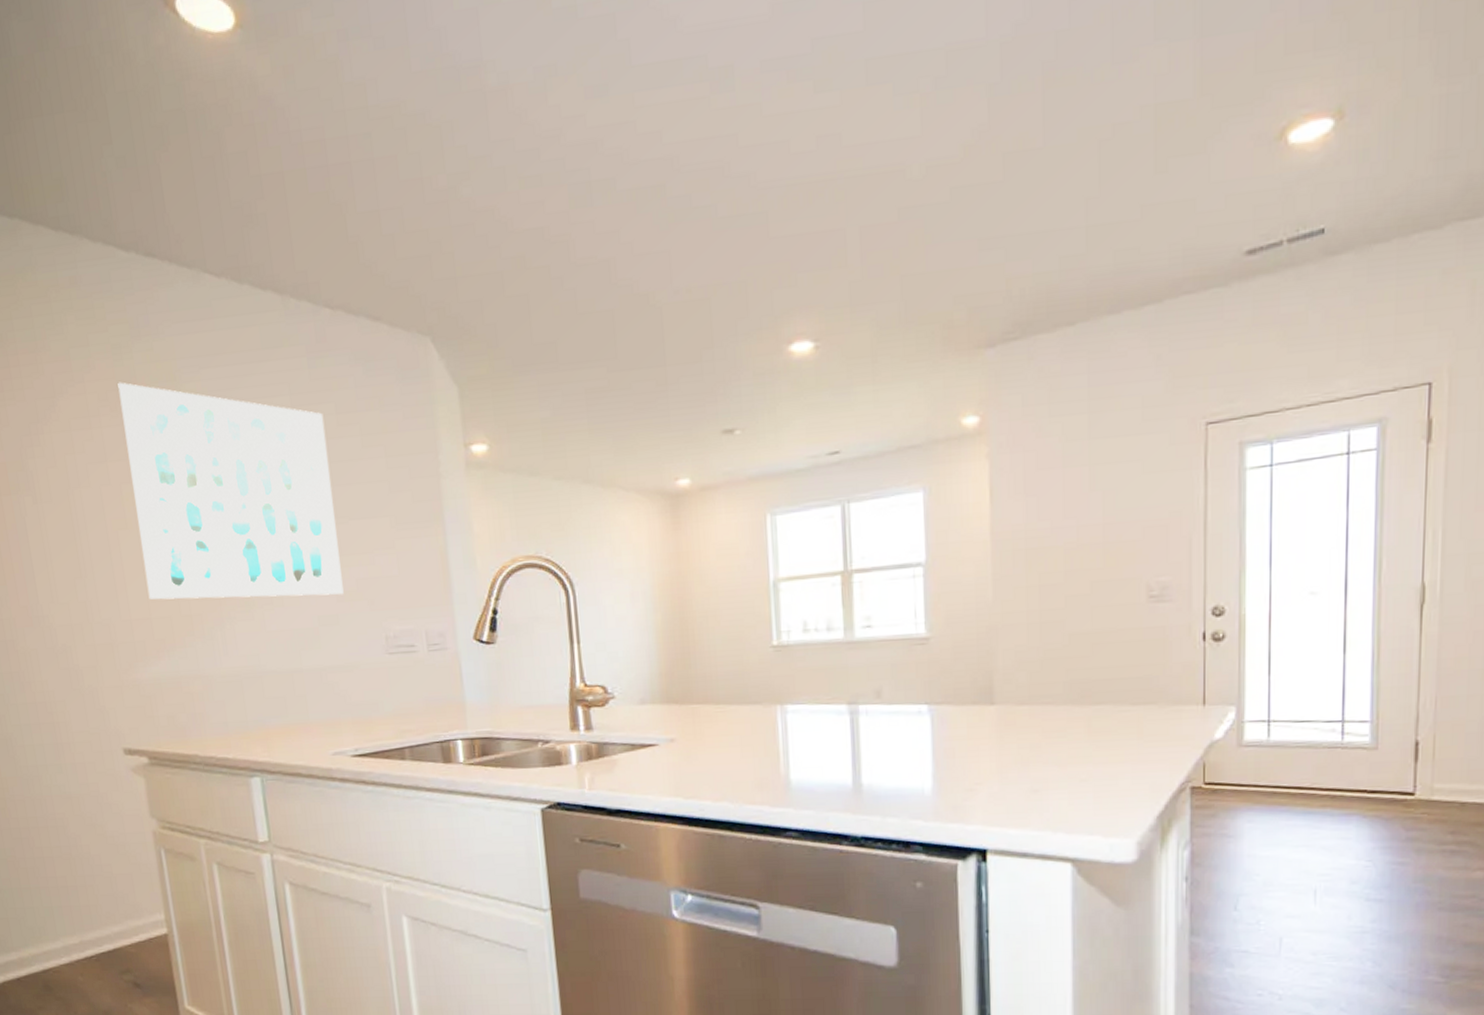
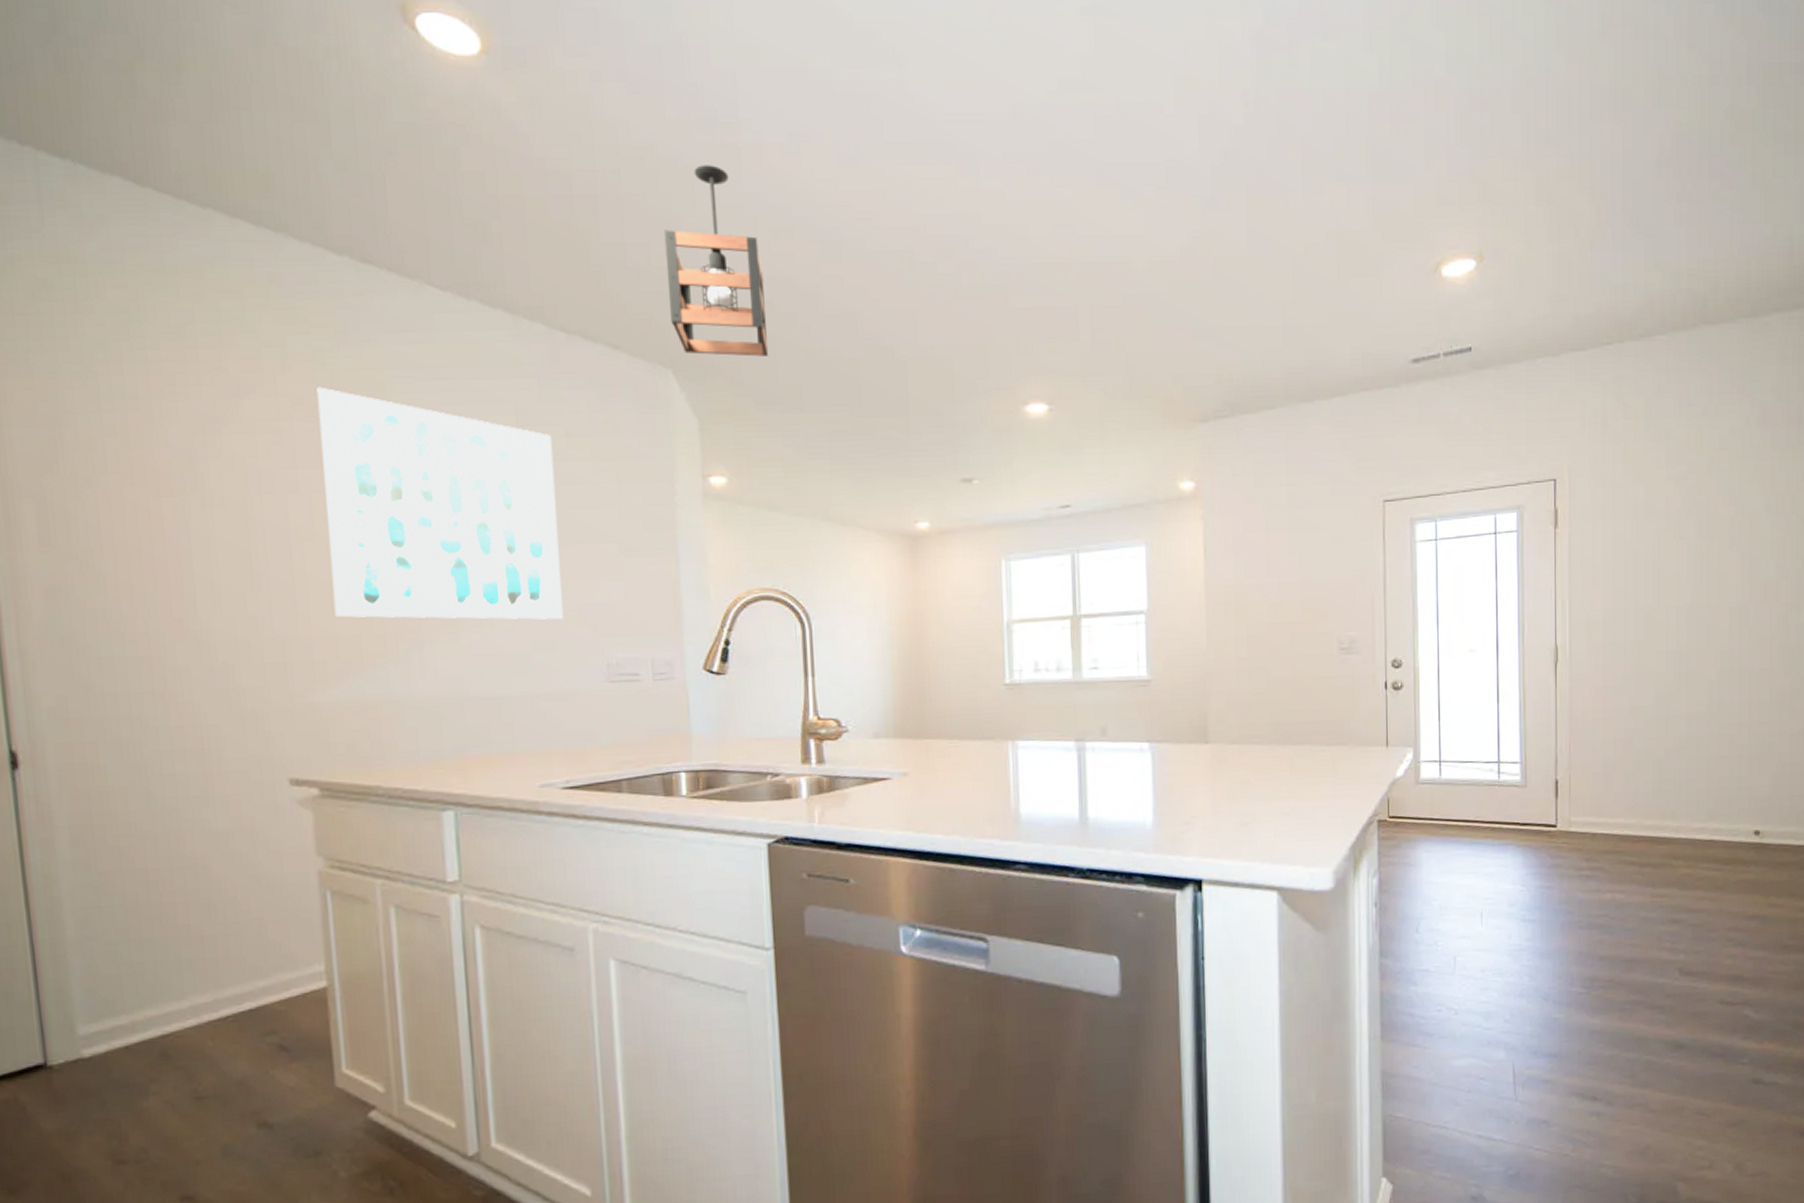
pendant light: none [416,115,523,319] -> present [664,165,769,357]

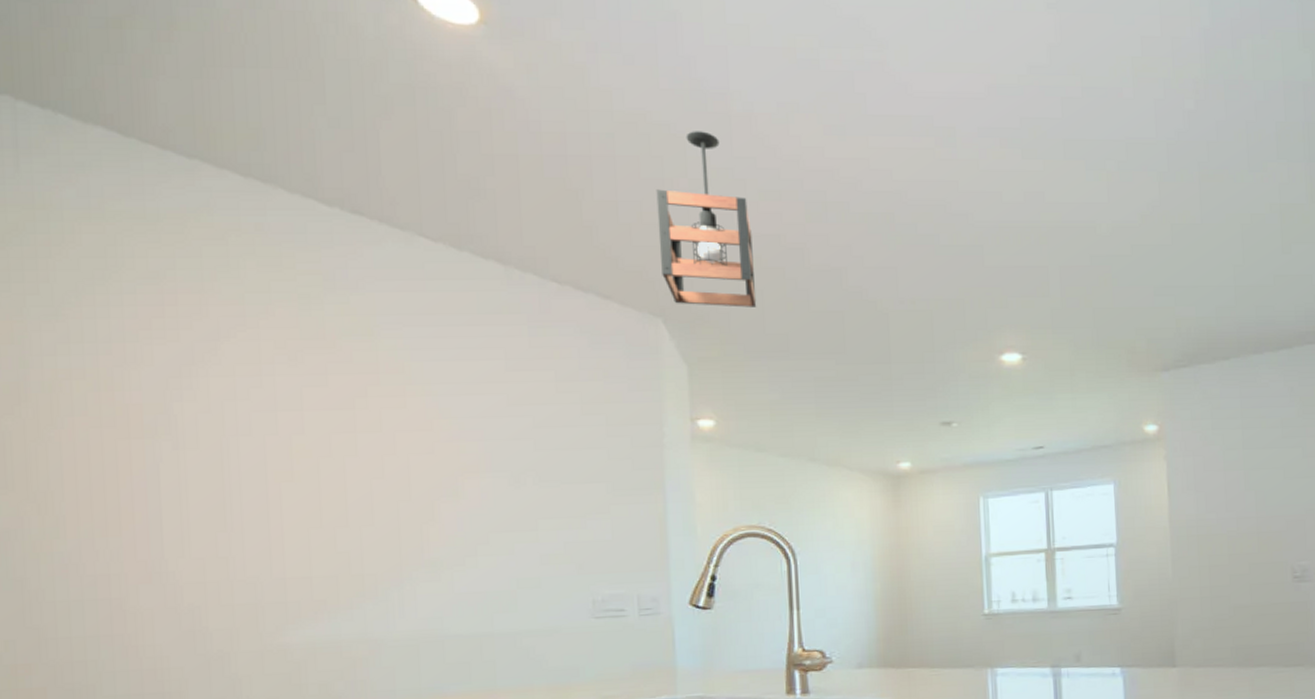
wall art: present [317,386,563,620] -> none [301,331,549,558]

